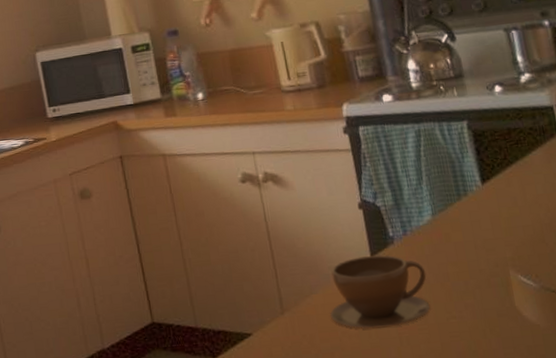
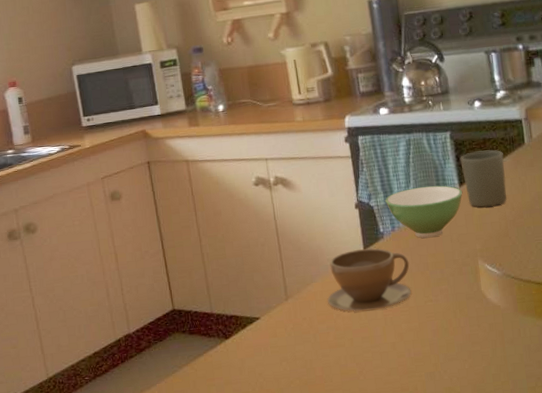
bowl: none [393,182,486,244] -> present [385,185,463,239]
mug: none [480,141,540,208] -> present [460,150,507,207]

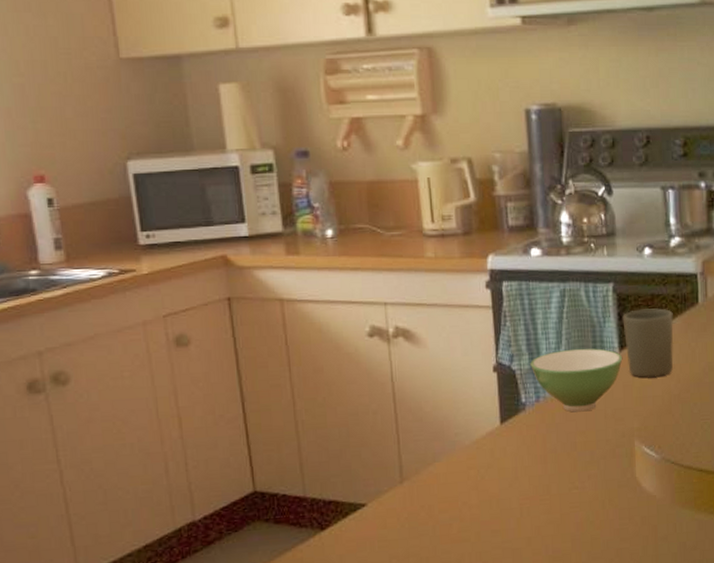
teacup: present [327,248,412,312] -> none [452,422,555,499]

